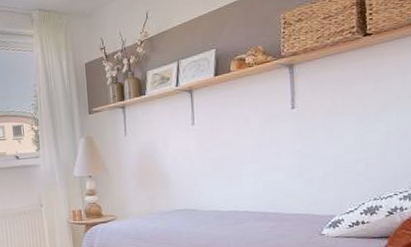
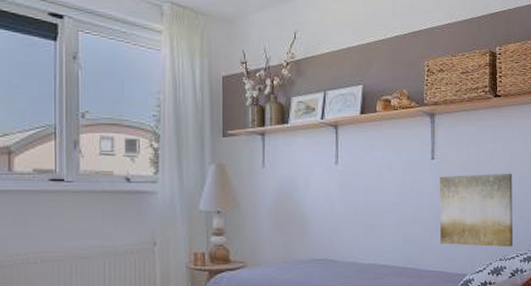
wall art: none [301,111,390,189] -> present [439,173,513,247]

